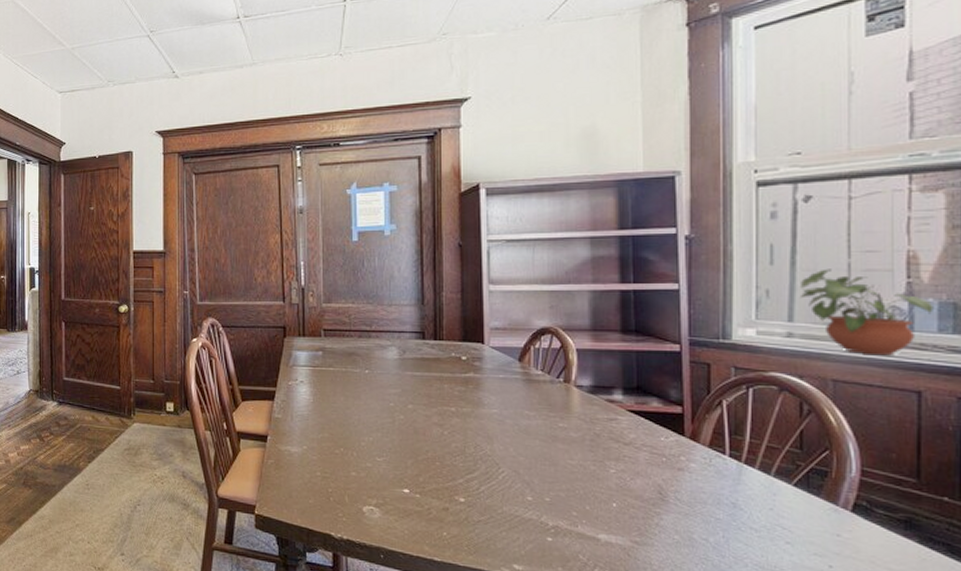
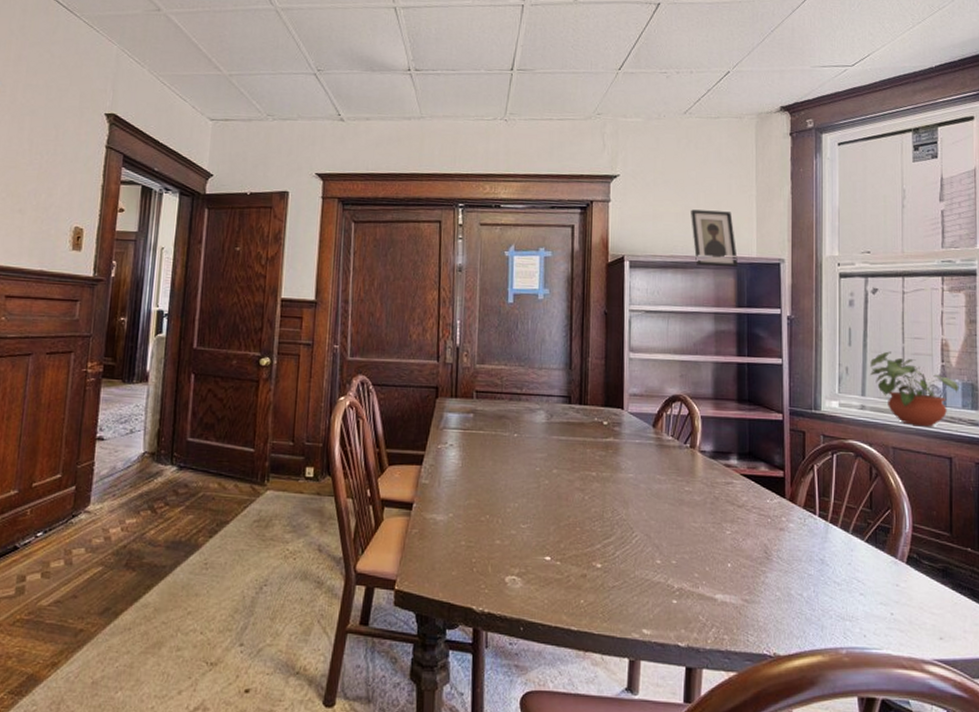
picture frame: none [558,123,619,187] -> present [691,209,738,267]

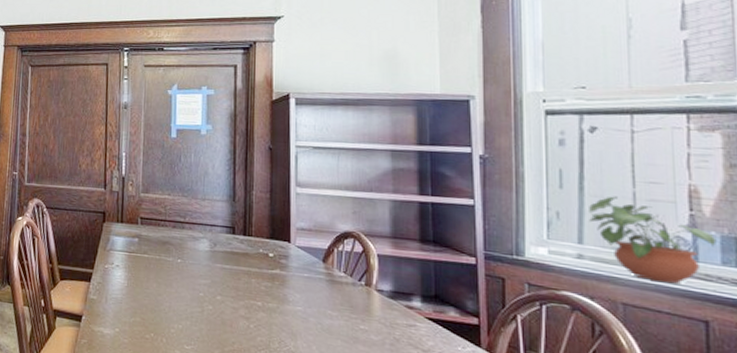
picture frame: present [691,209,738,267] -> none [363,47,418,104]

